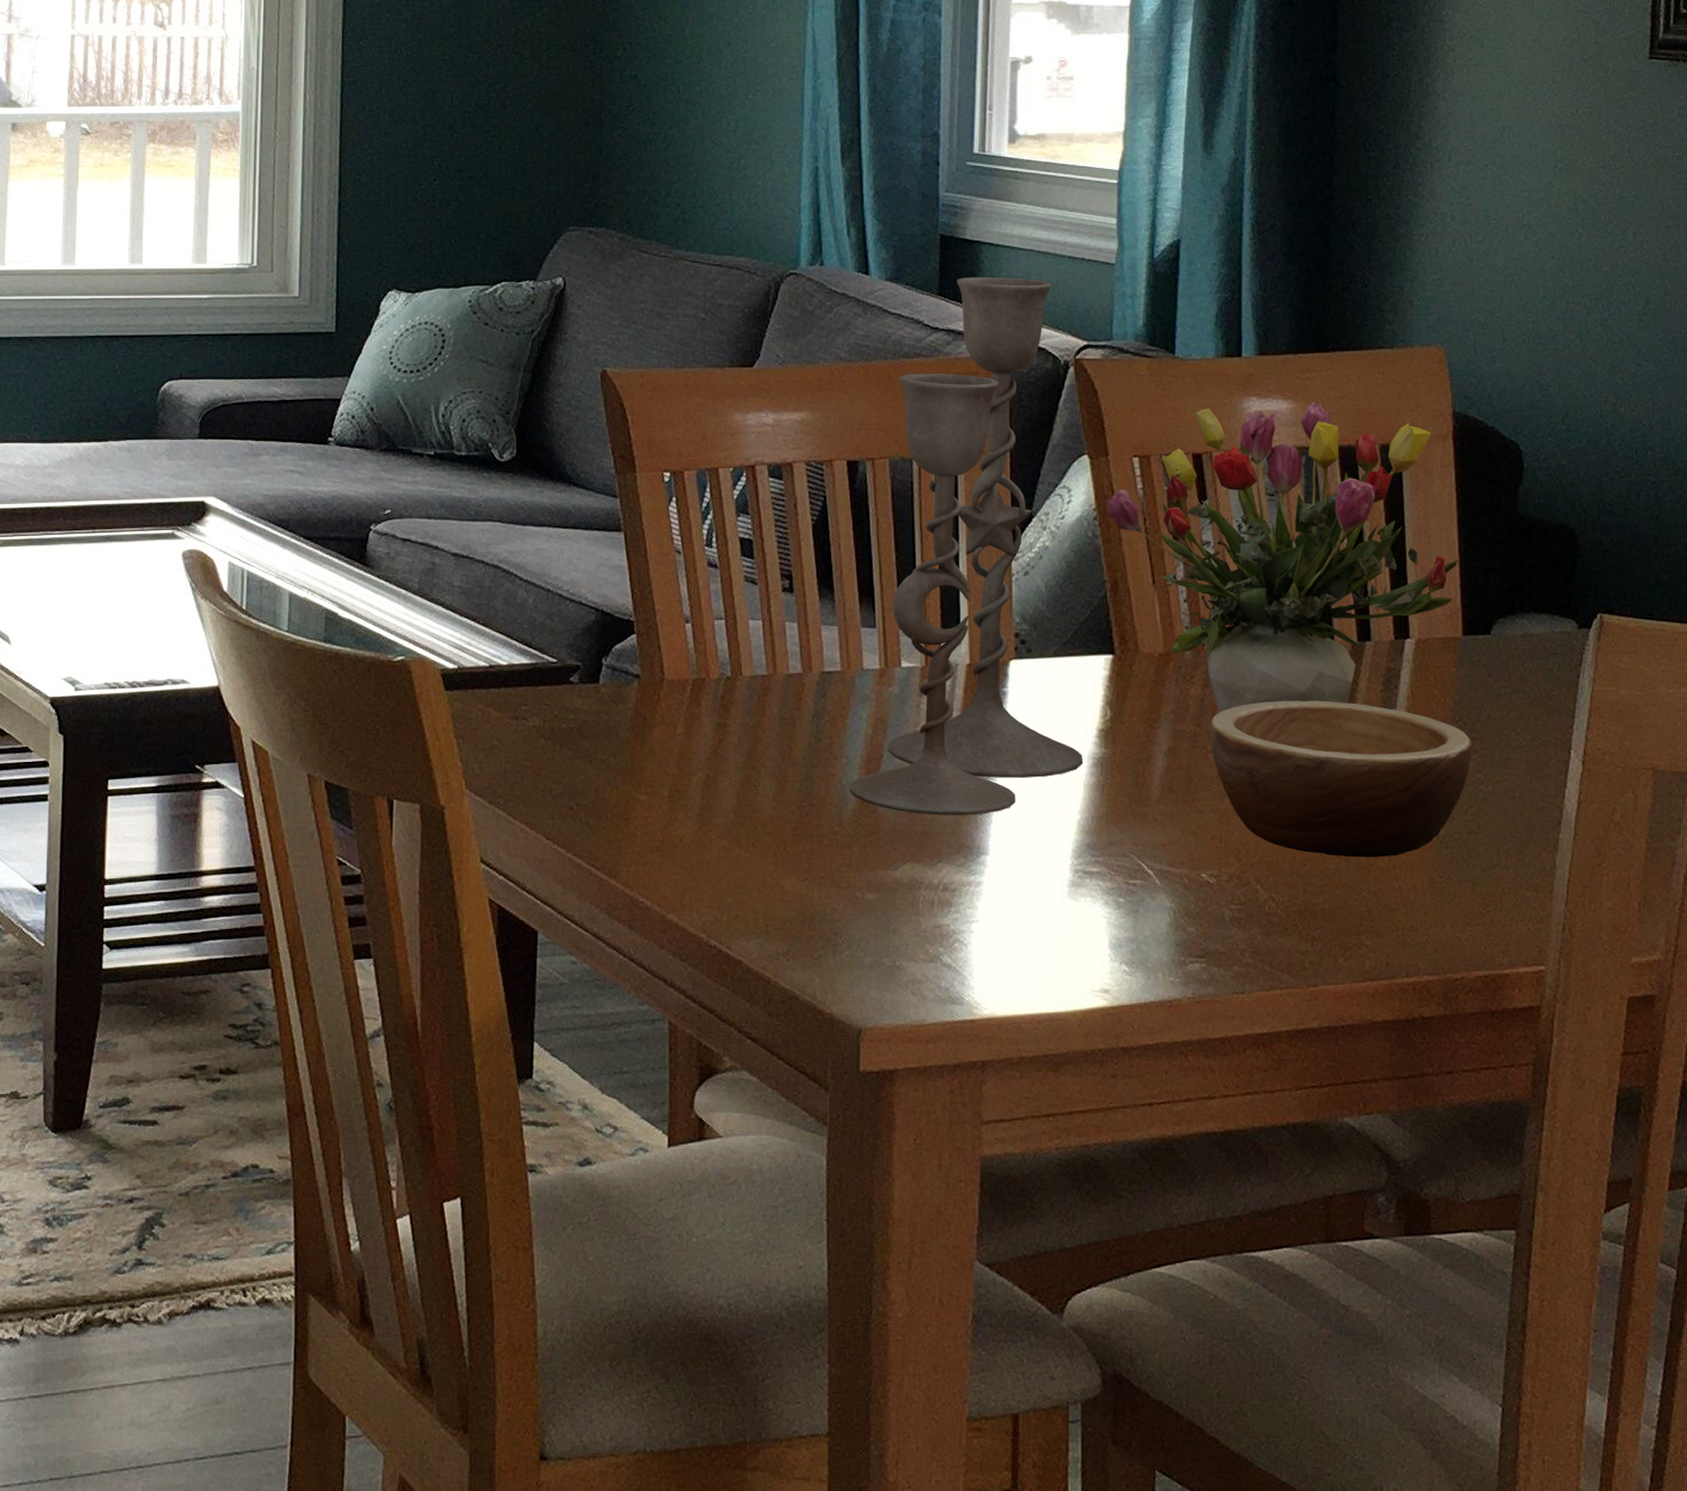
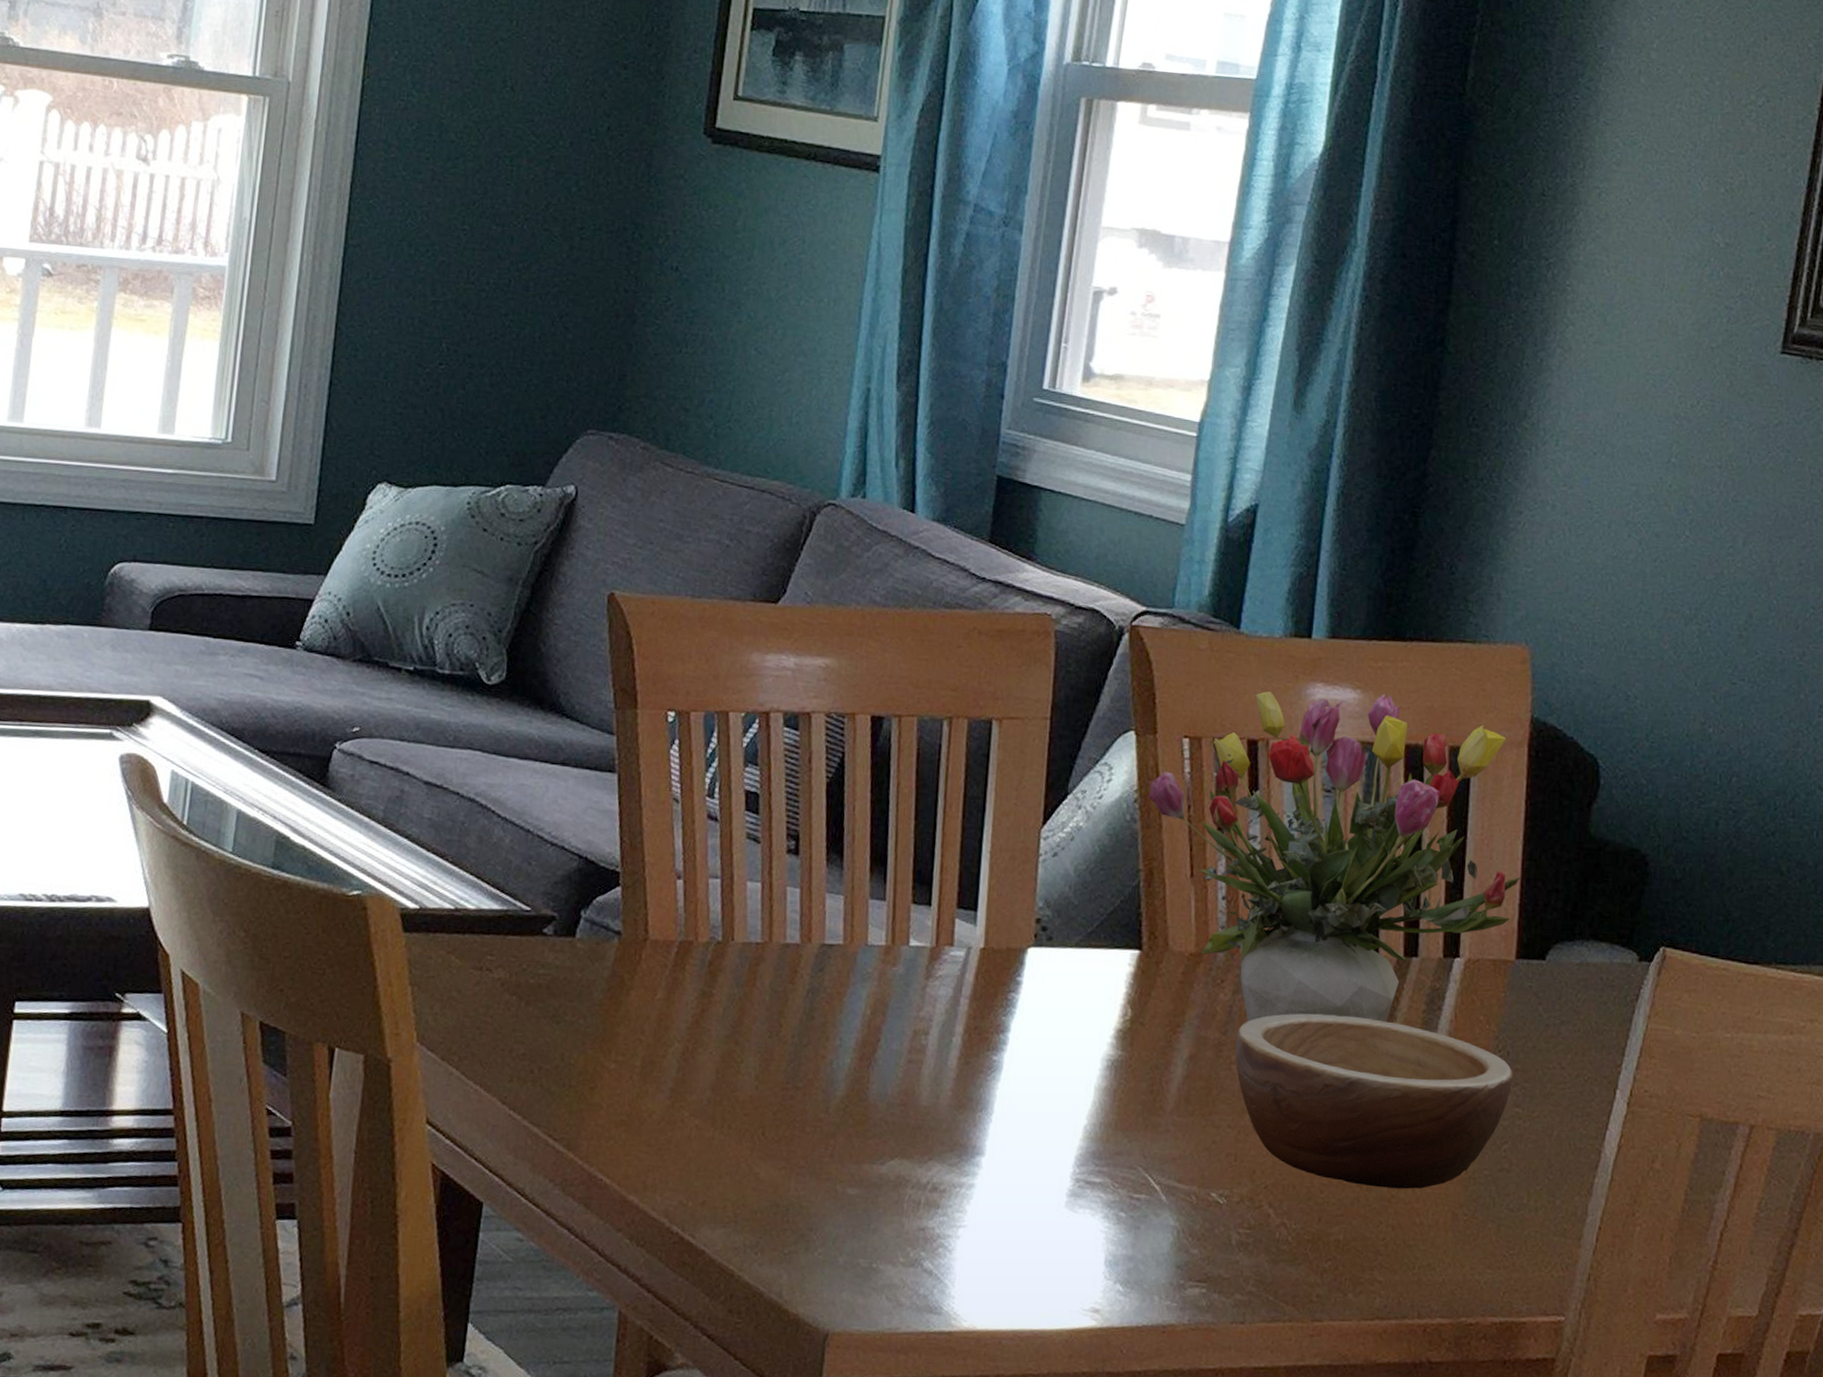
candlestick: present [850,277,1083,815] -> none [840,525,1114,1112]

